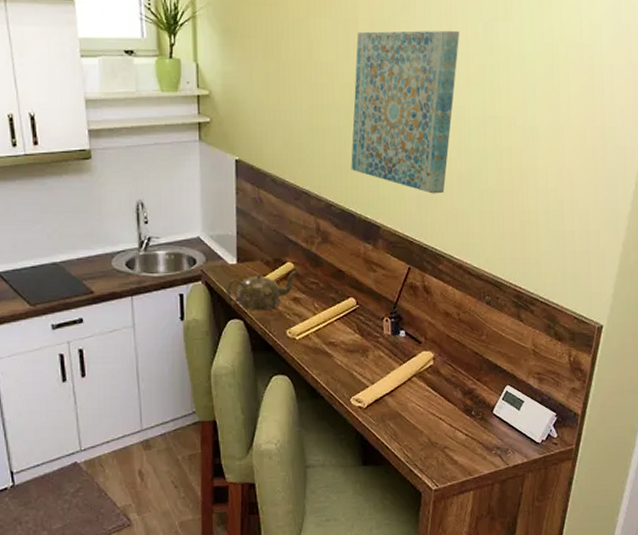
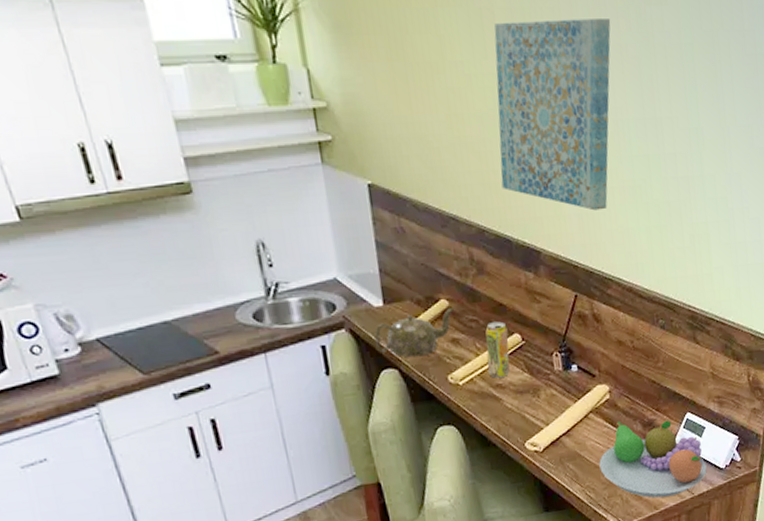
beverage can: none [322,286,344,336] -> present [485,321,510,378]
fruit bowl: none [418,386,523,465] -> present [599,420,707,498]

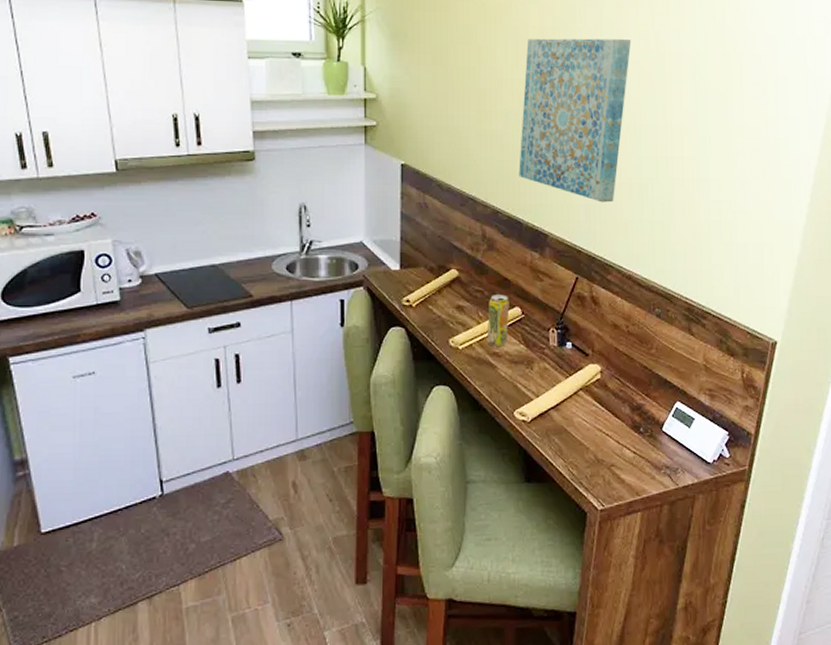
teapot: present [374,308,454,358] -> none [388,278,462,319]
fruit bowl: present [599,420,707,498] -> none [584,401,694,484]

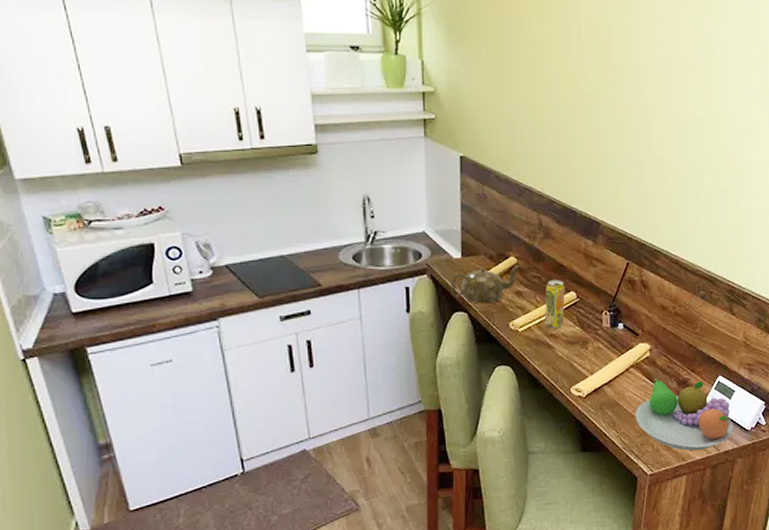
teapot: none [388,278,462,319] -> present [450,265,521,304]
wall art: present [519,38,632,203] -> none [572,31,679,192]
fruit bowl: none [584,401,694,484] -> present [635,376,734,451]

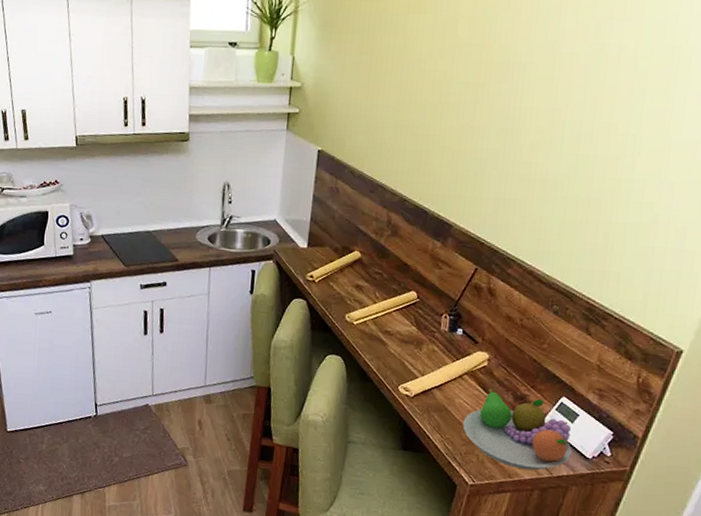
teapot: present [450,265,521,304] -> none [293,259,364,294]
beverage can: present [544,280,565,328] -> none [380,277,407,326]

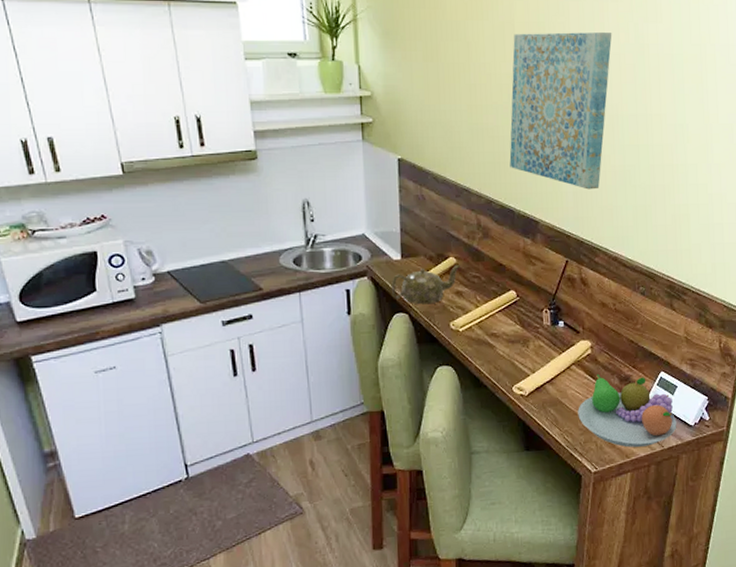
teapot: none [293,259,364,294] -> present [391,265,460,305]
wall art: none [430,28,568,198] -> present [509,32,612,190]

